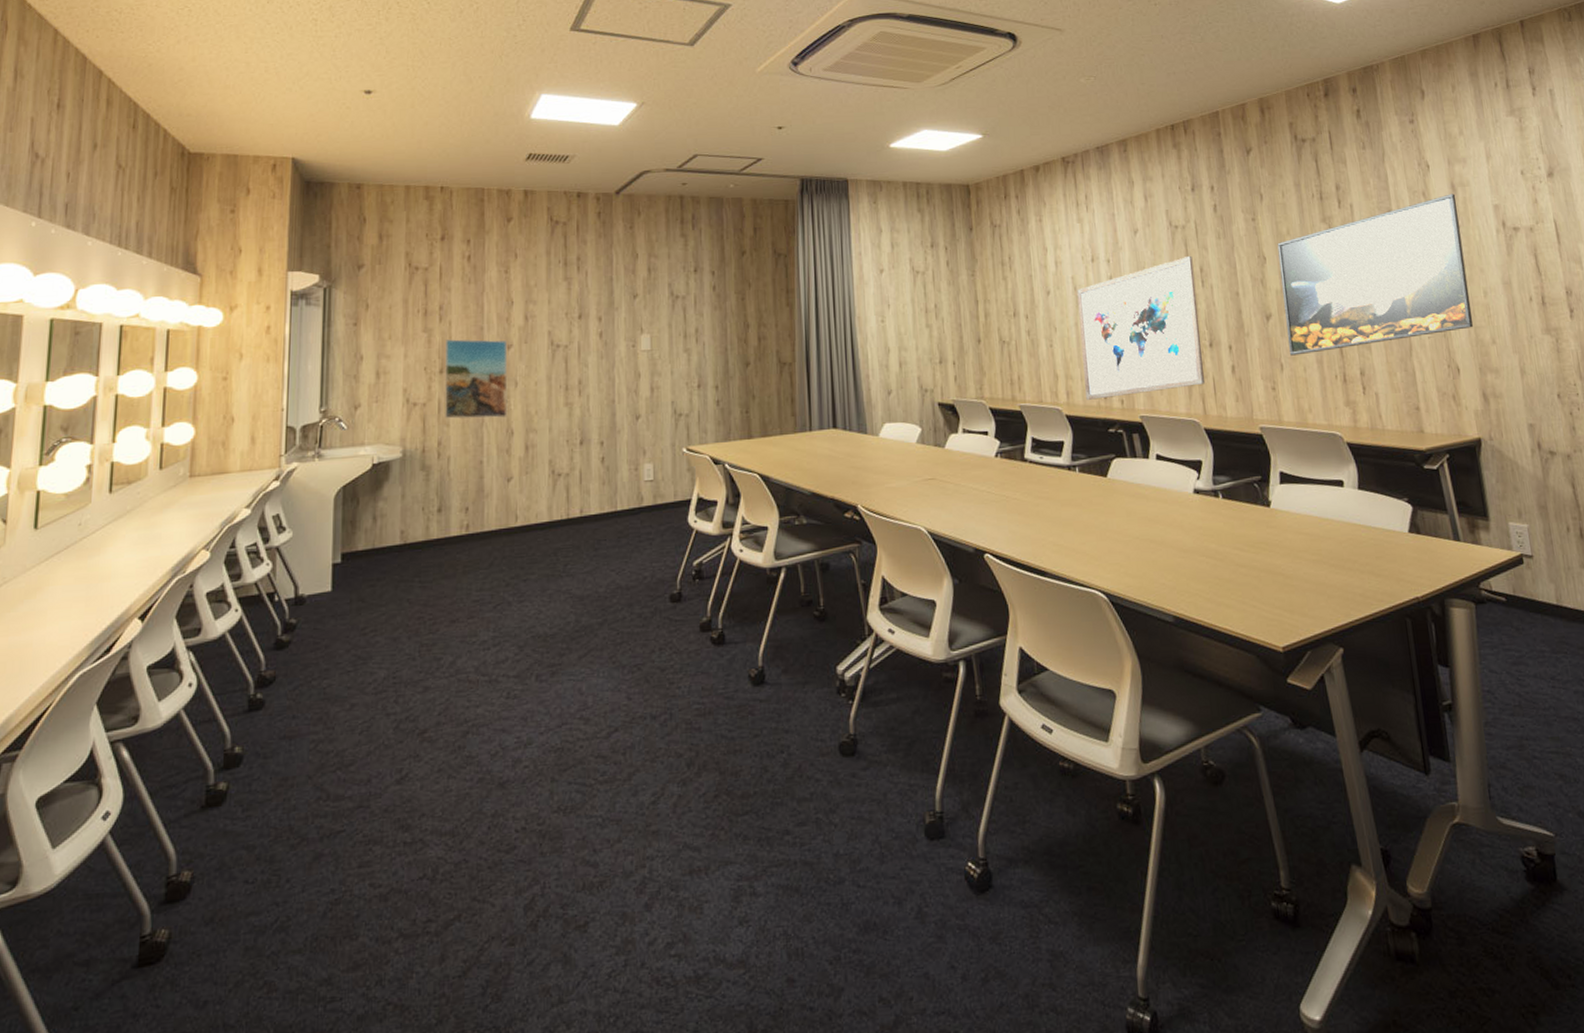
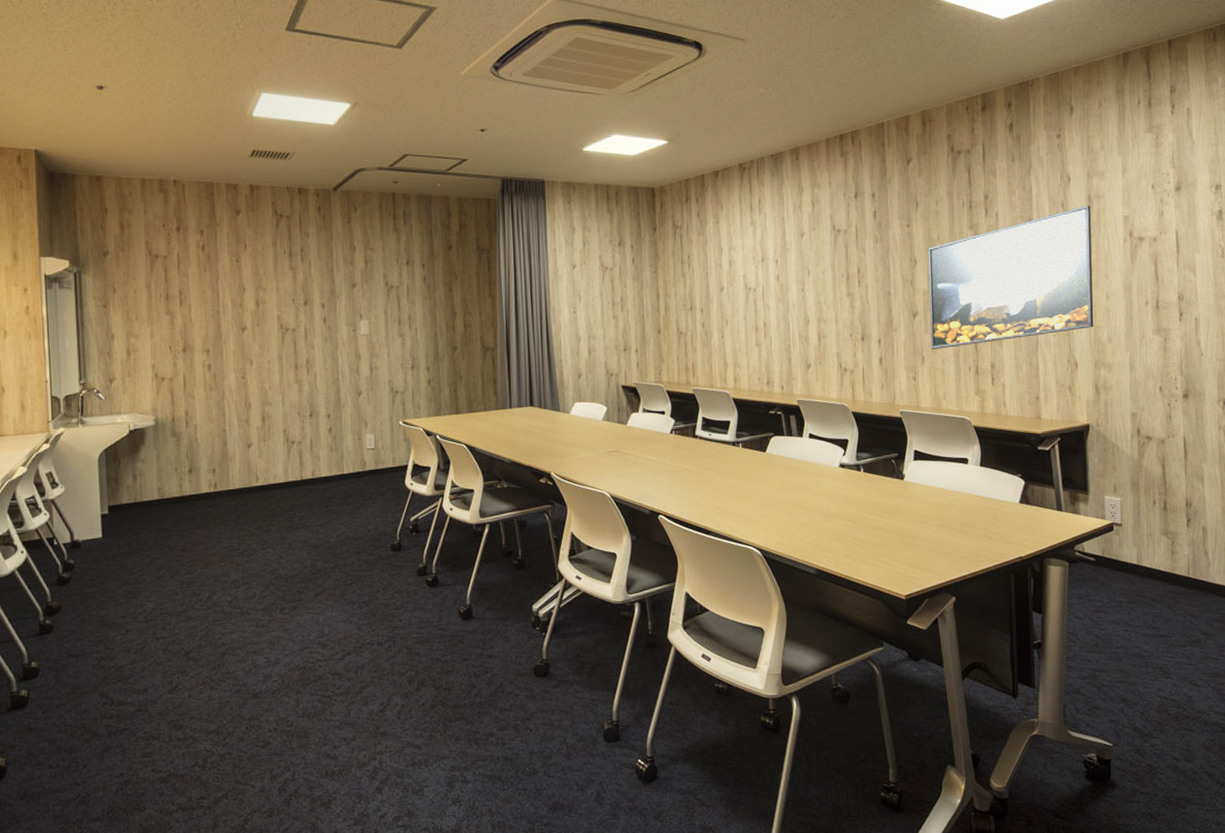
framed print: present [444,339,508,419] -> none [187,321,245,392]
wall art: present [1077,255,1205,400] -> none [747,257,855,385]

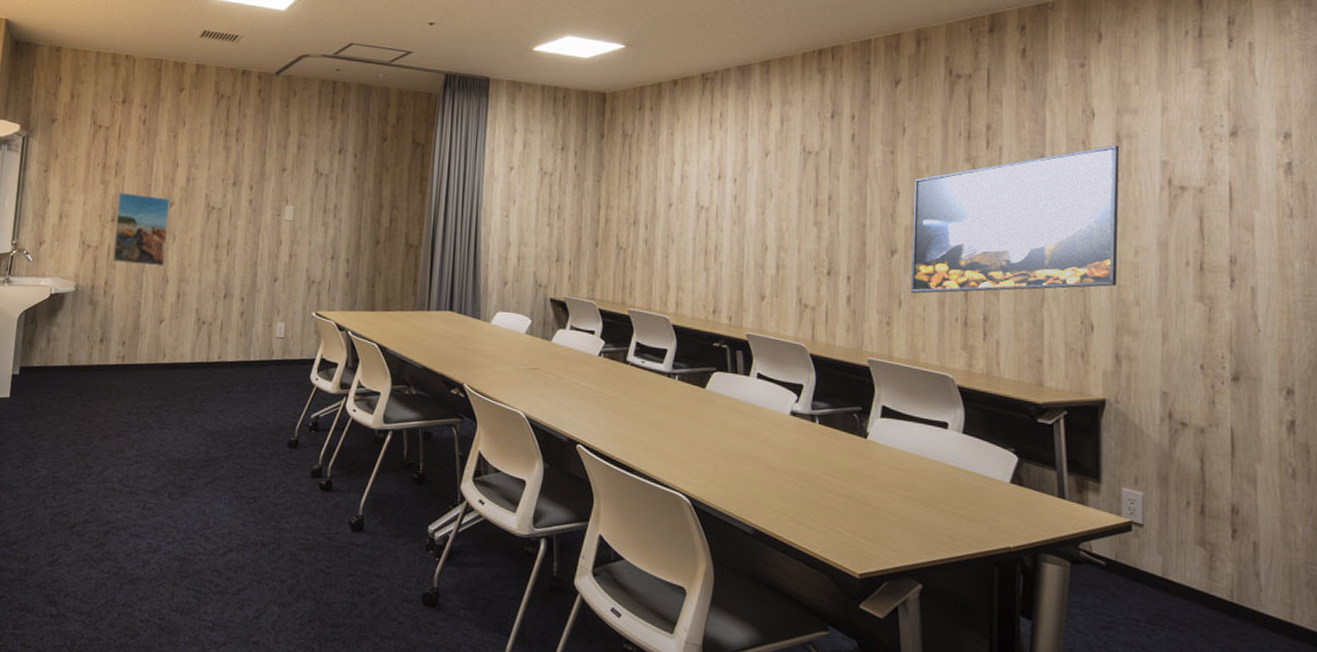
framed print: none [187,321,245,392] -> present [112,192,171,267]

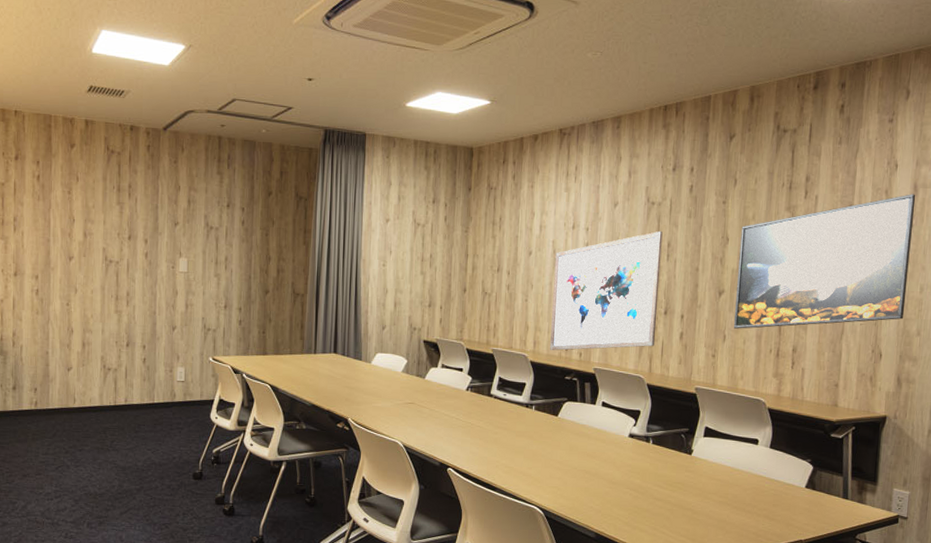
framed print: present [112,192,171,267] -> none [18,247,70,318]
wall art: none [695,182,822,314] -> present [550,230,663,351]

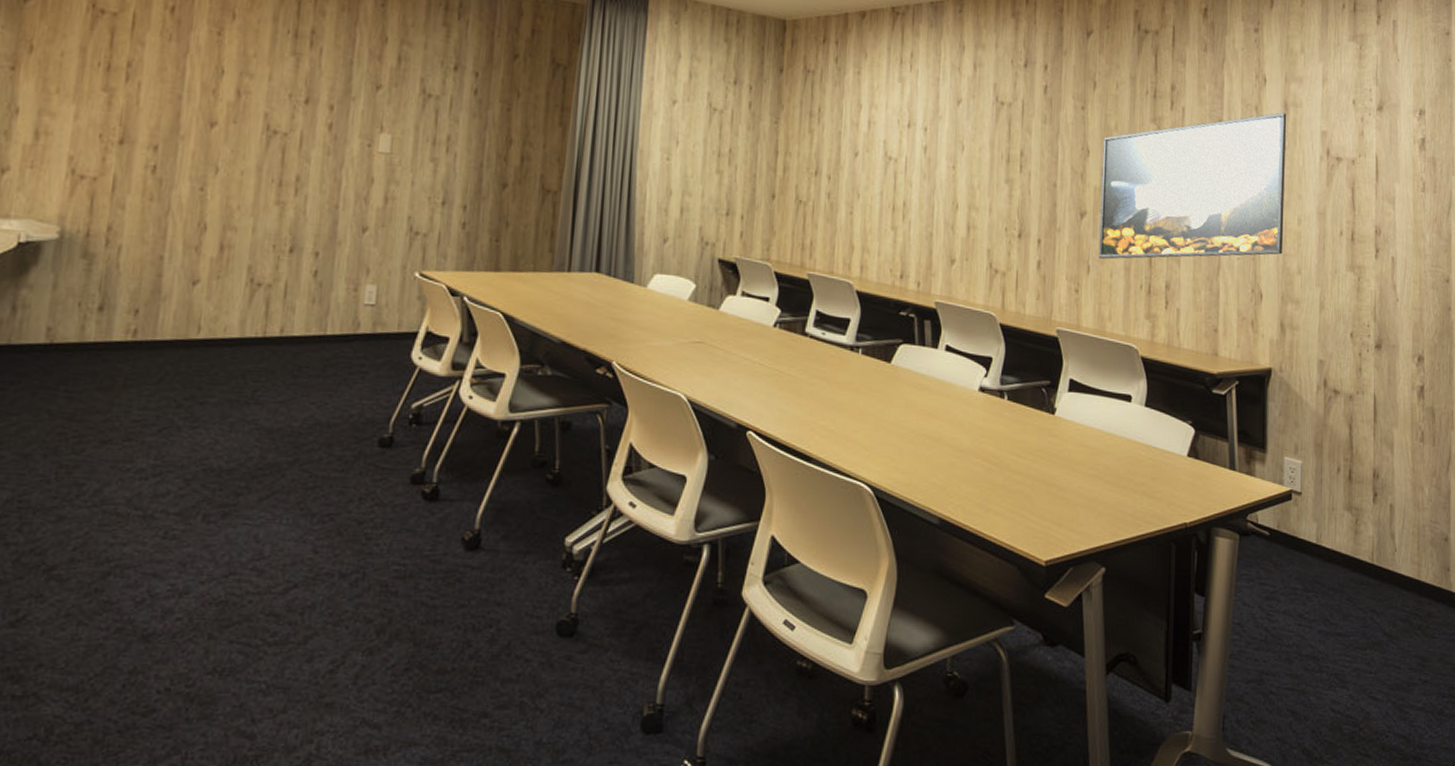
wall art: present [550,230,663,351] -> none [881,136,1014,278]

